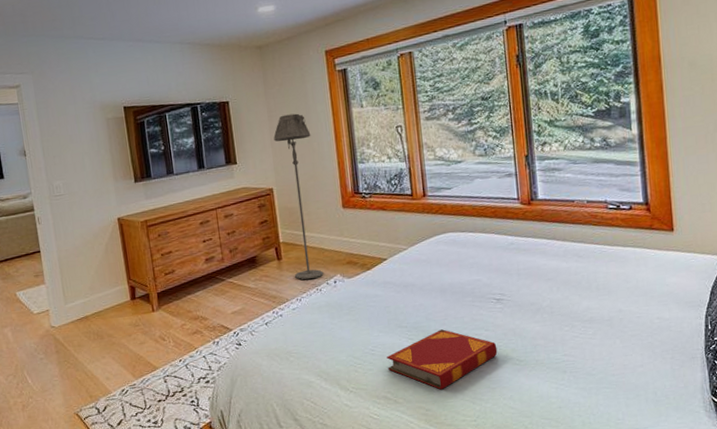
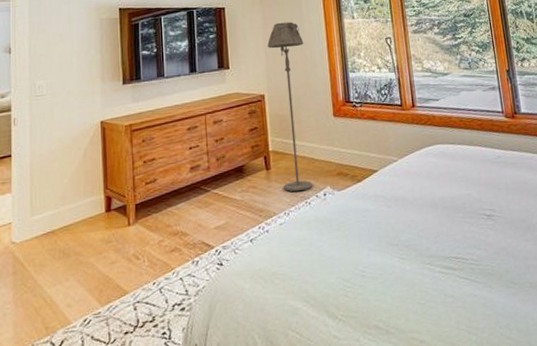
hardback book: present [387,329,498,390] -> none [378,248,491,317]

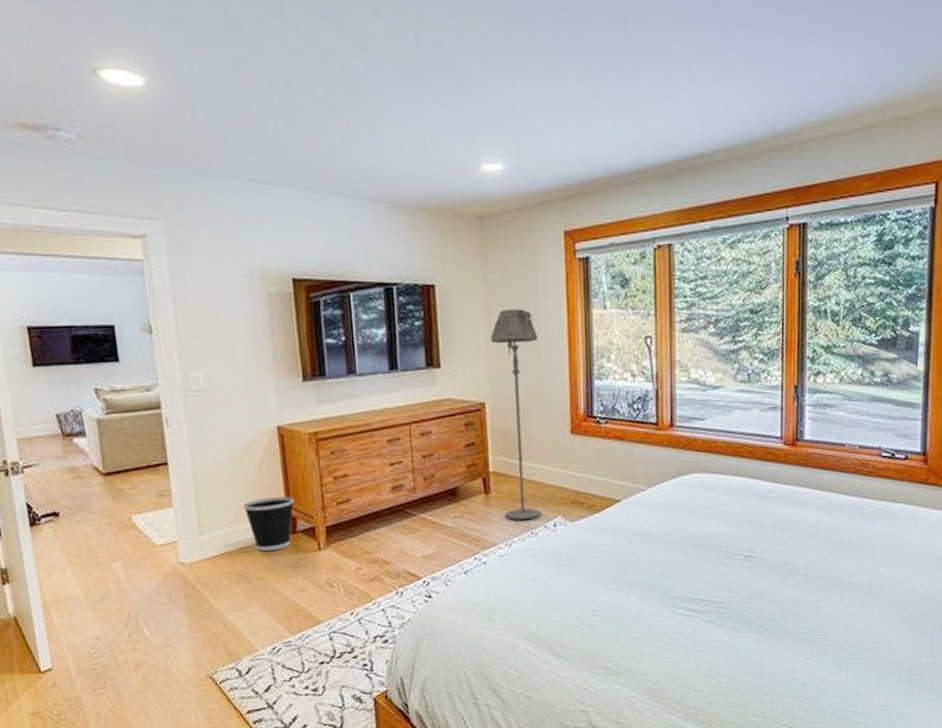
wastebasket: none [69,179,111,229] -> present [243,497,295,551]

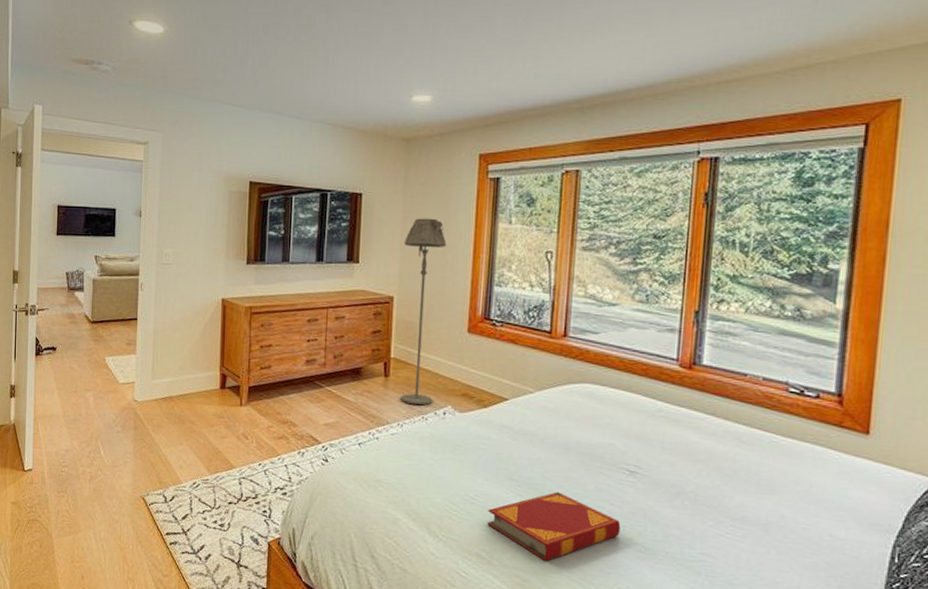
wastebasket: present [243,497,295,551] -> none [188,356,228,401]
hardback book: none [610,589,741,660] -> present [487,492,621,561]

